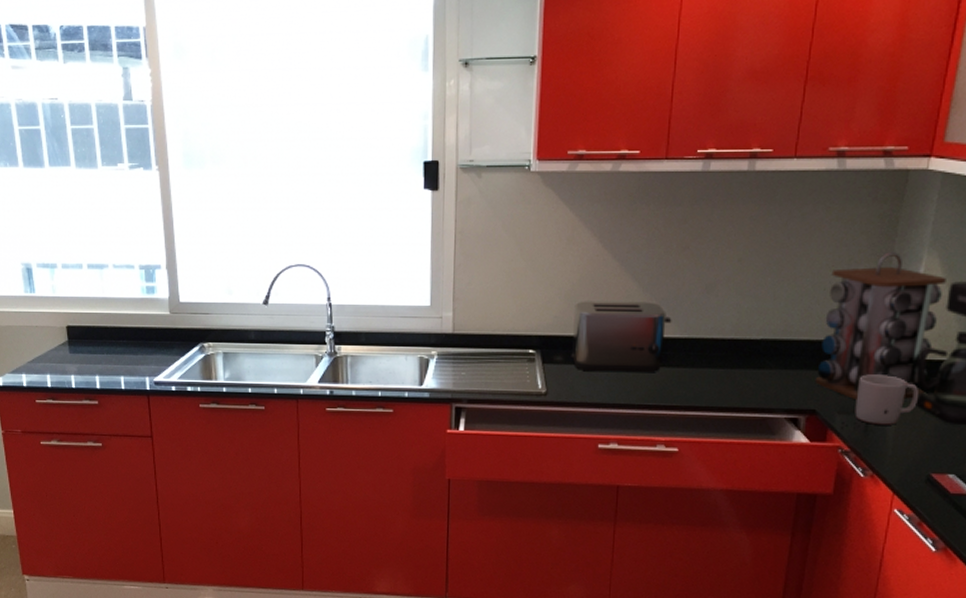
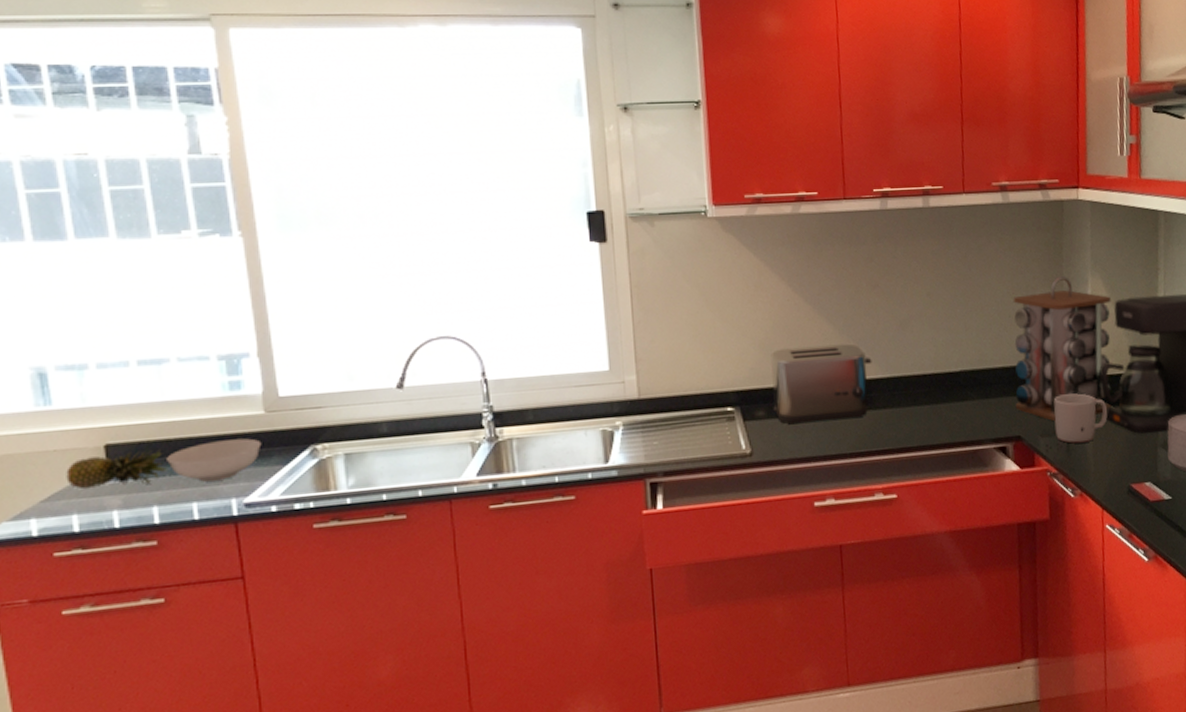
fruit: none [43,333,105,358] -> present [66,449,167,490]
bowl: none [105,332,167,362] -> present [167,438,262,482]

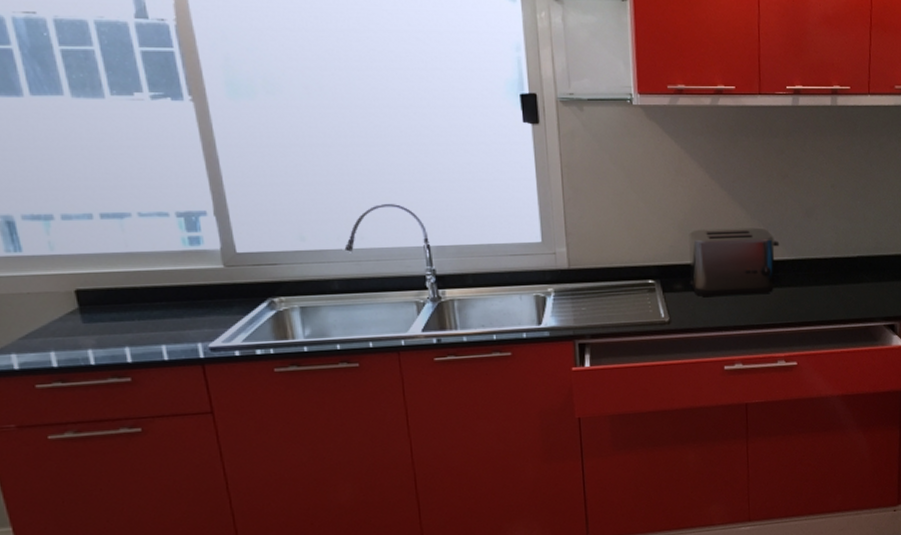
fruit: present [66,449,167,490] -> none [40,296,136,330]
bowl: present [167,438,262,482] -> none [134,289,223,327]

